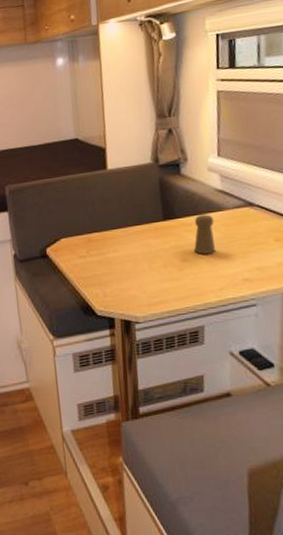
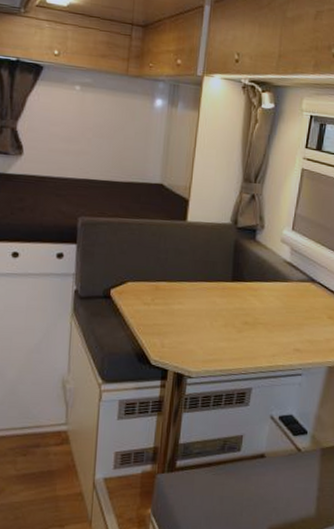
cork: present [194,214,216,254] -> none [256,282,279,320]

